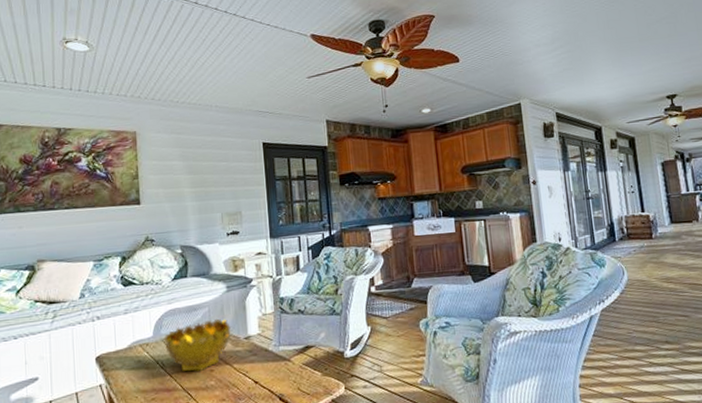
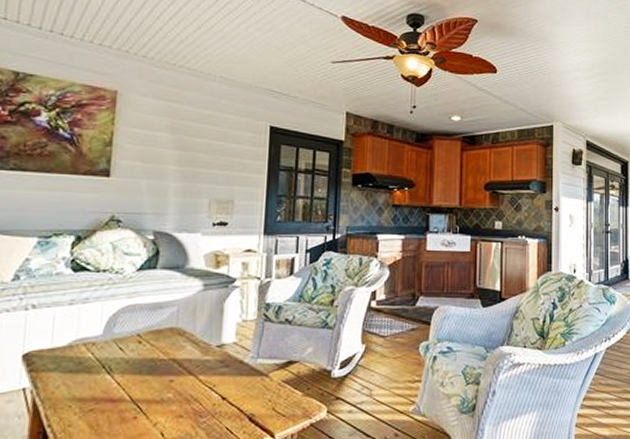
decorative bowl: present [165,318,231,372] -> none [116,320,202,380]

